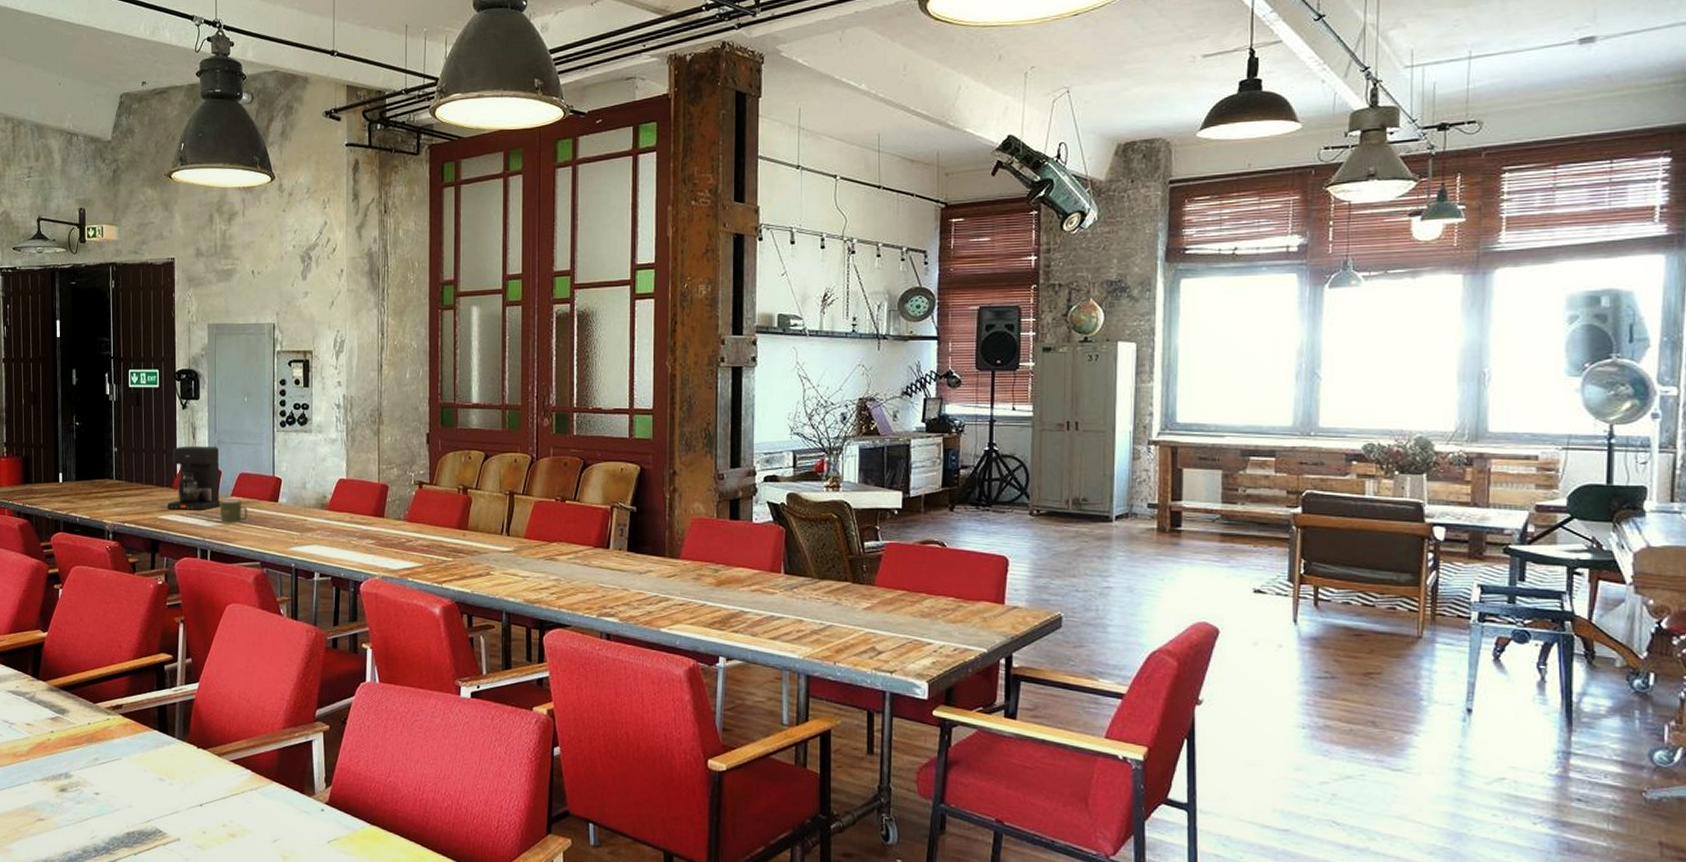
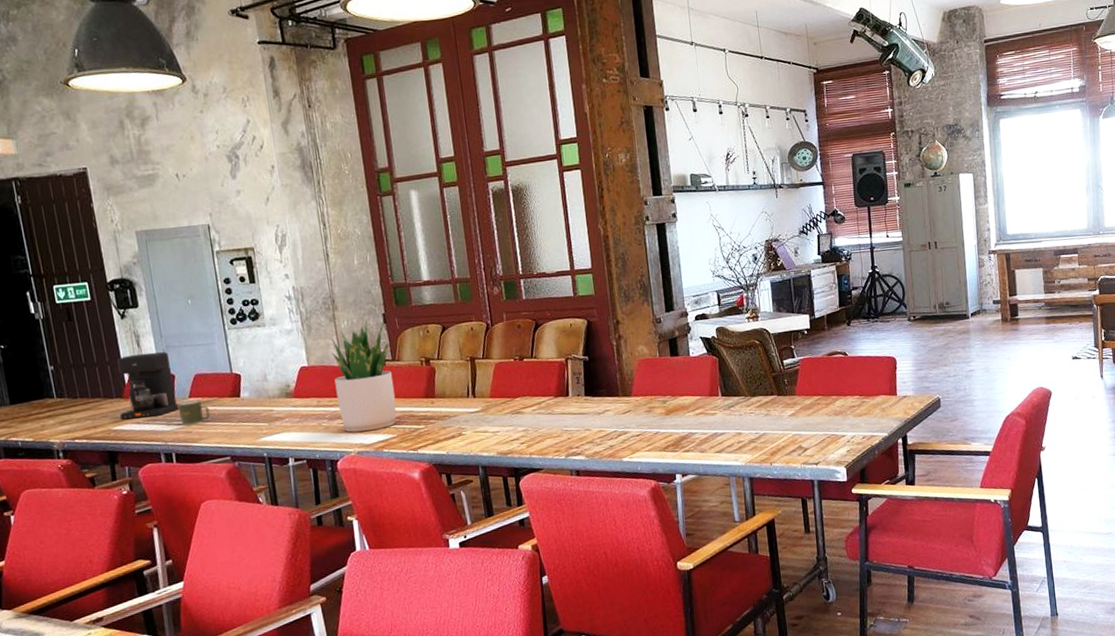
planter: none [370,439,429,556] -> present [331,320,397,433]

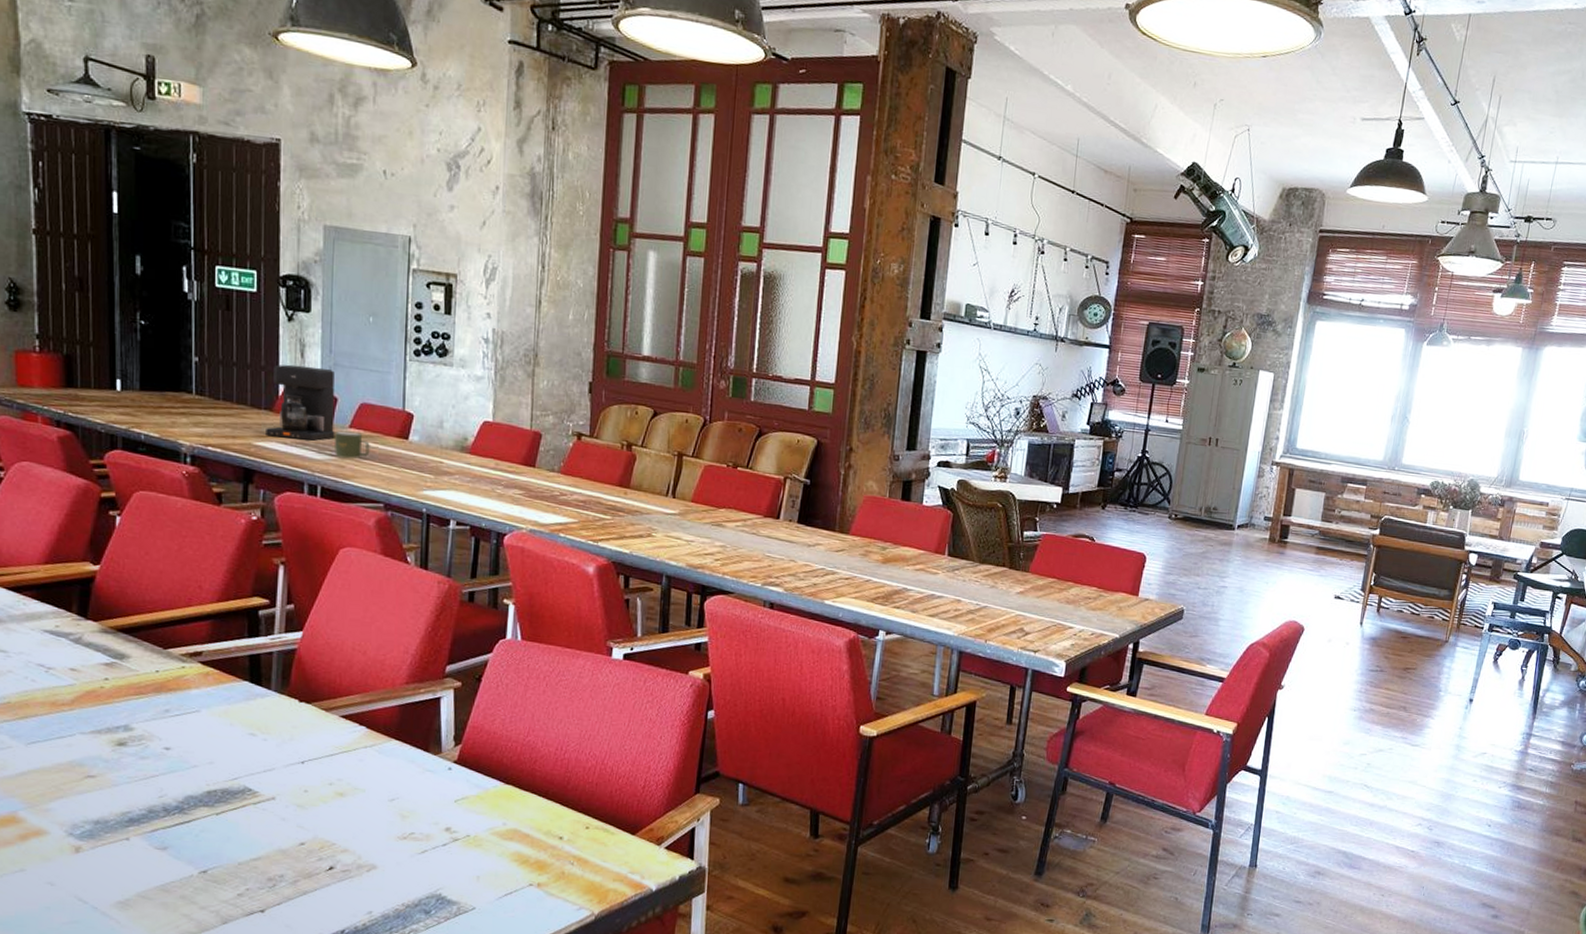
planter: present [331,320,397,433] -> none [518,386,590,510]

